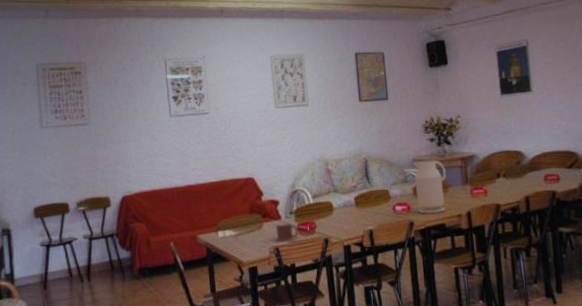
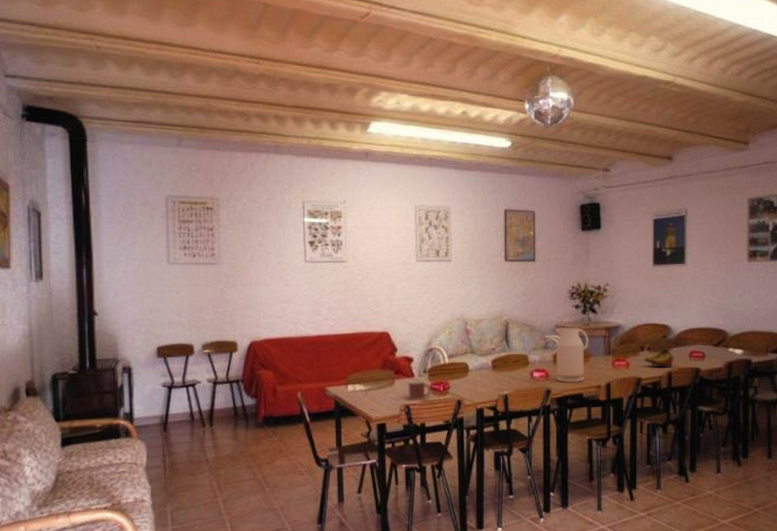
fruit: none [500,174,530,193] -> present [643,348,675,368]

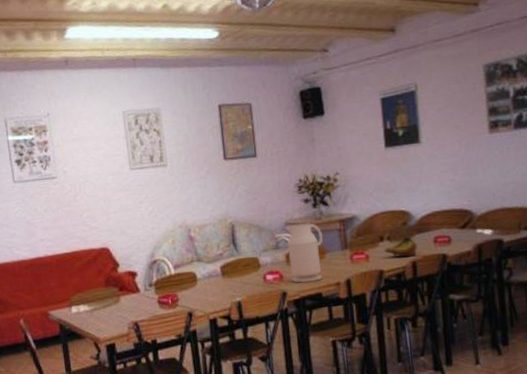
mug: present [408,380,431,401] -> none [134,294,160,317]

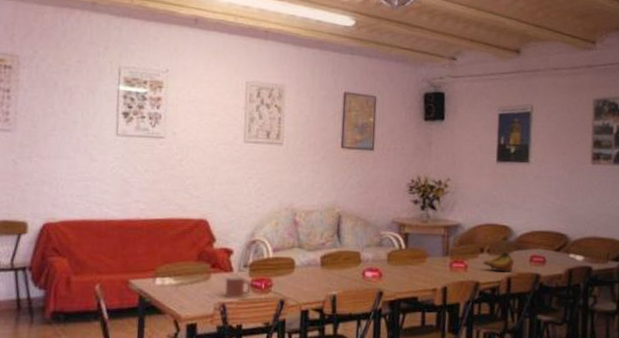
mug: none [134,294,160,317] -> present [224,275,251,299]
water jug: present [284,223,323,283] -> none [389,224,427,284]

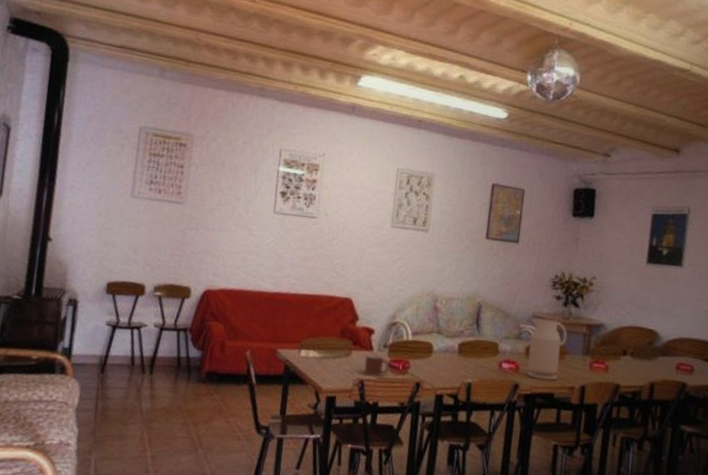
water jug: none [389,224,427,284] -> present [527,318,568,381]
fruit: present [482,251,515,273] -> none [625,356,660,378]

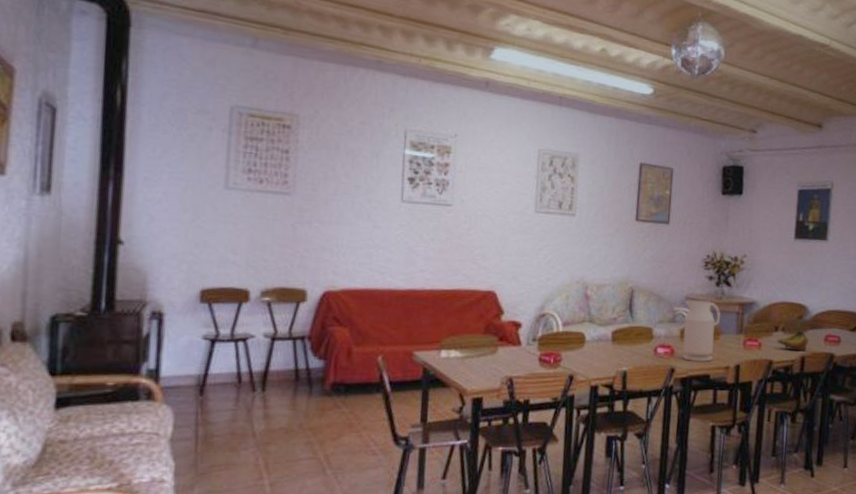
mug: present [364,354,390,377] -> none [512,349,540,374]
fruit: none [625,356,660,378] -> present [777,330,809,352]

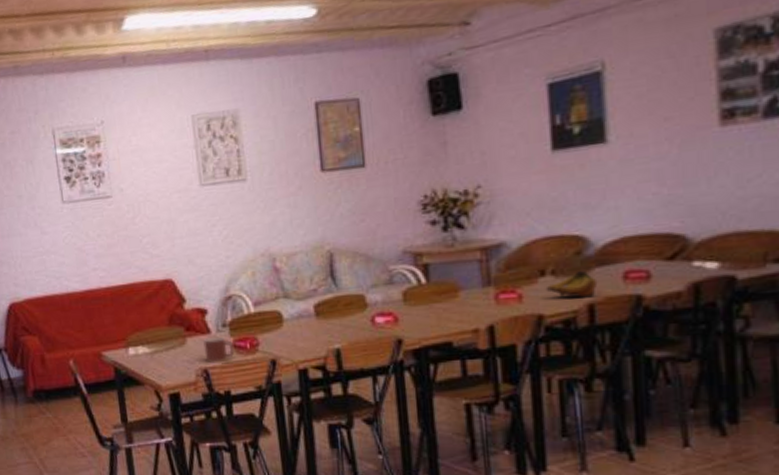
mug: none [512,349,540,374] -> present [203,336,235,364]
water jug: present [682,300,721,362] -> none [402,251,457,328]

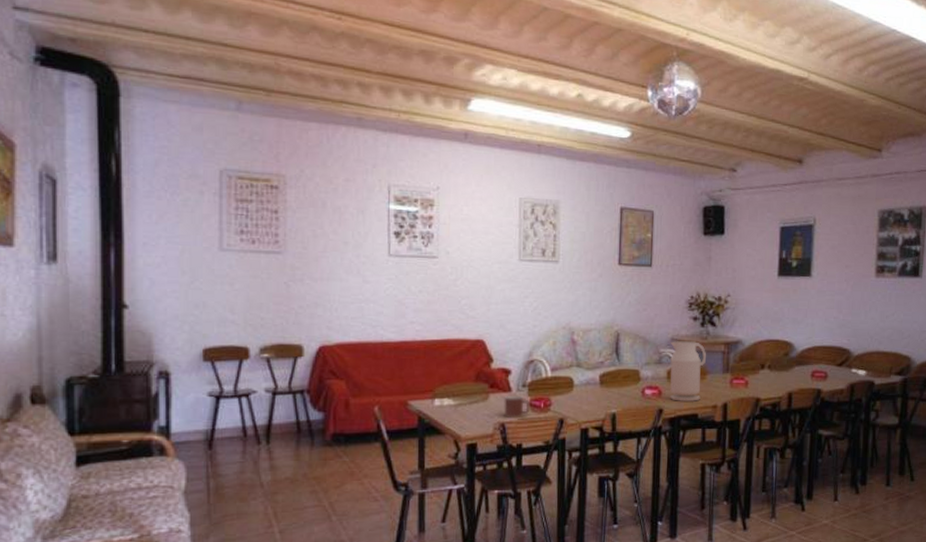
water jug: none [402,251,457,328] -> present [669,341,707,401]
fruit: present [545,270,598,298] -> none [763,367,796,388]

